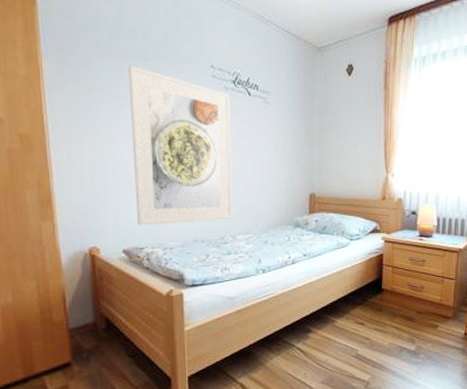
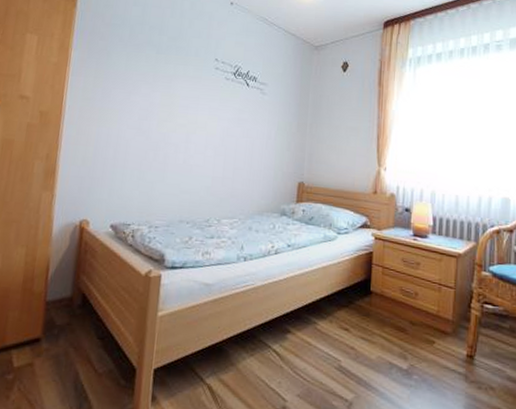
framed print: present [128,66,233,226] -> none [128,57,230,203]

